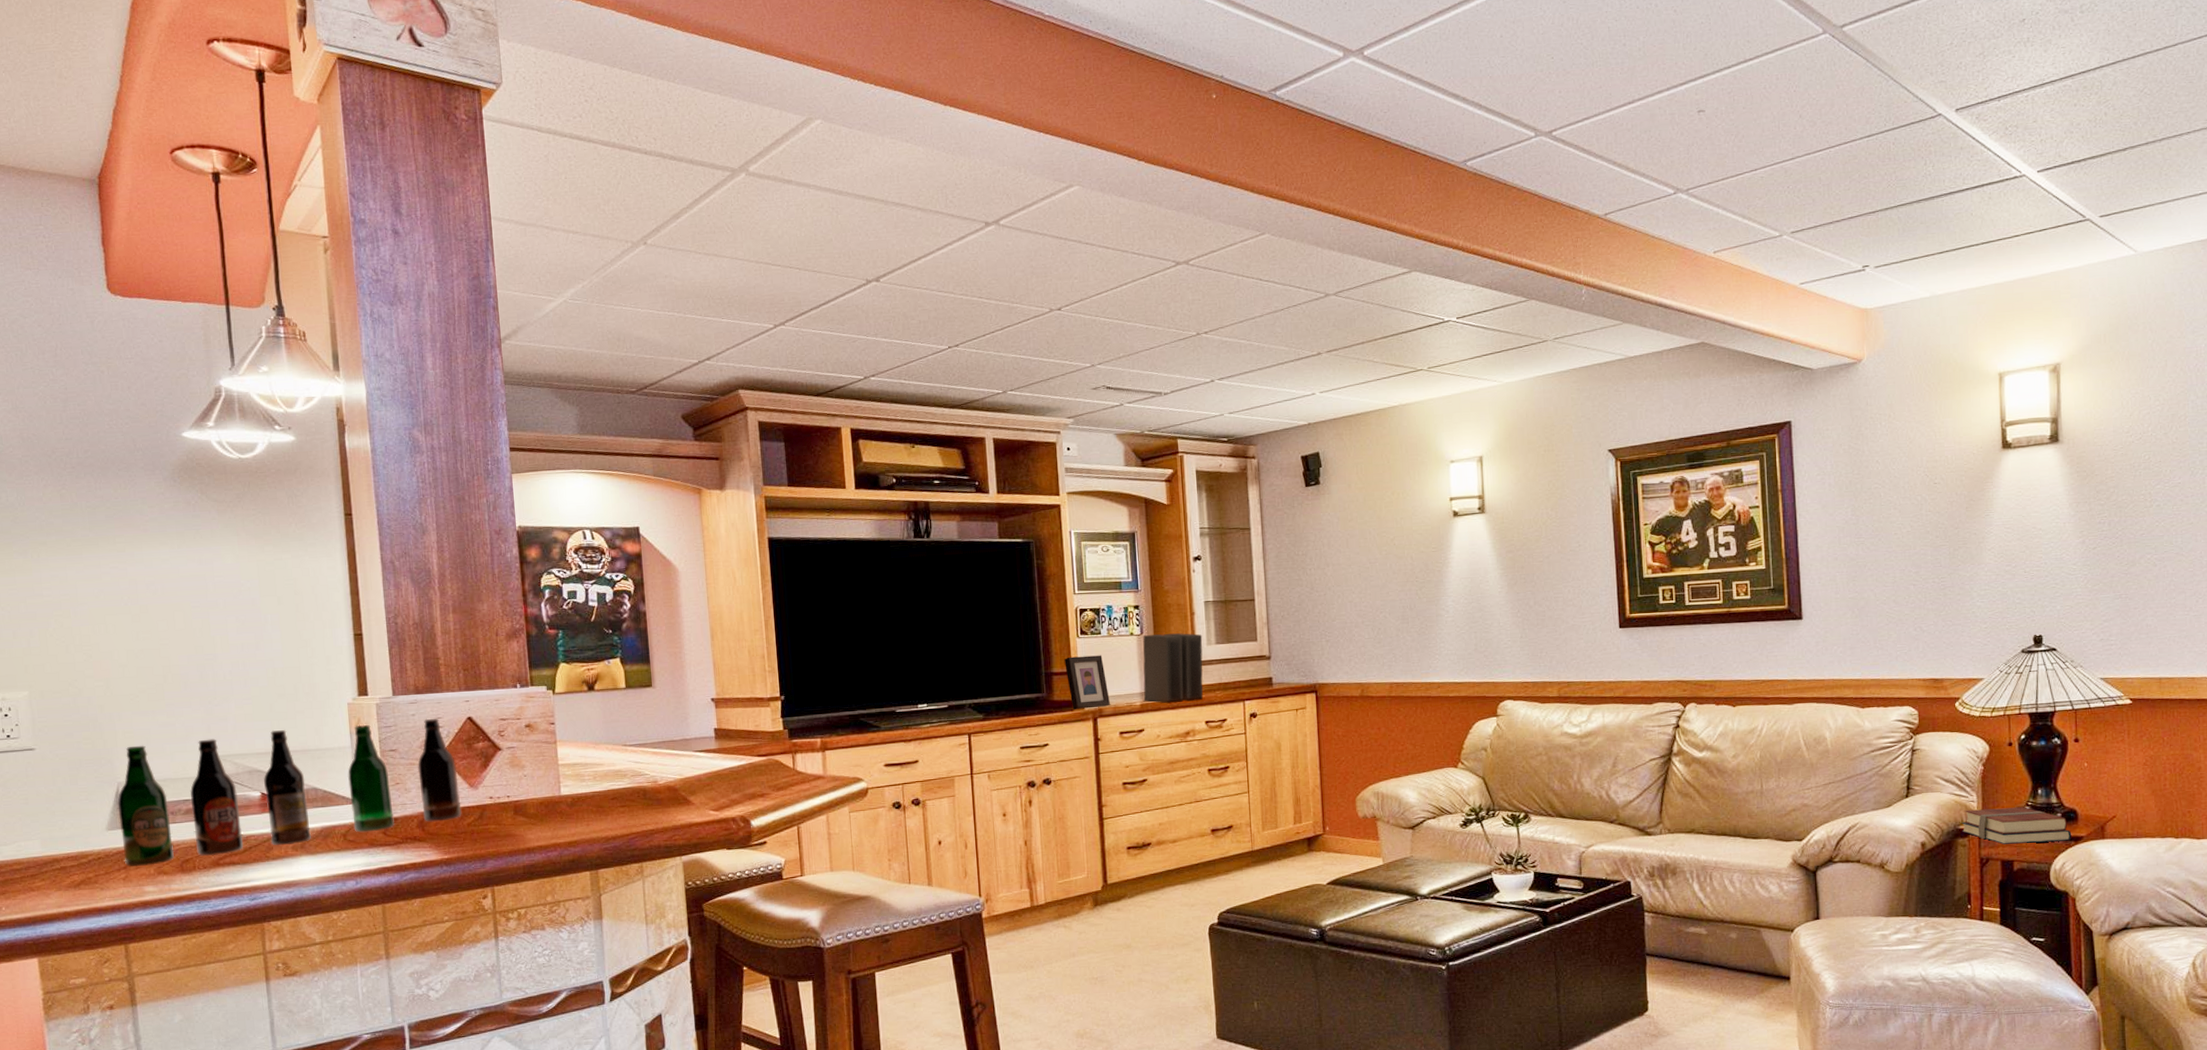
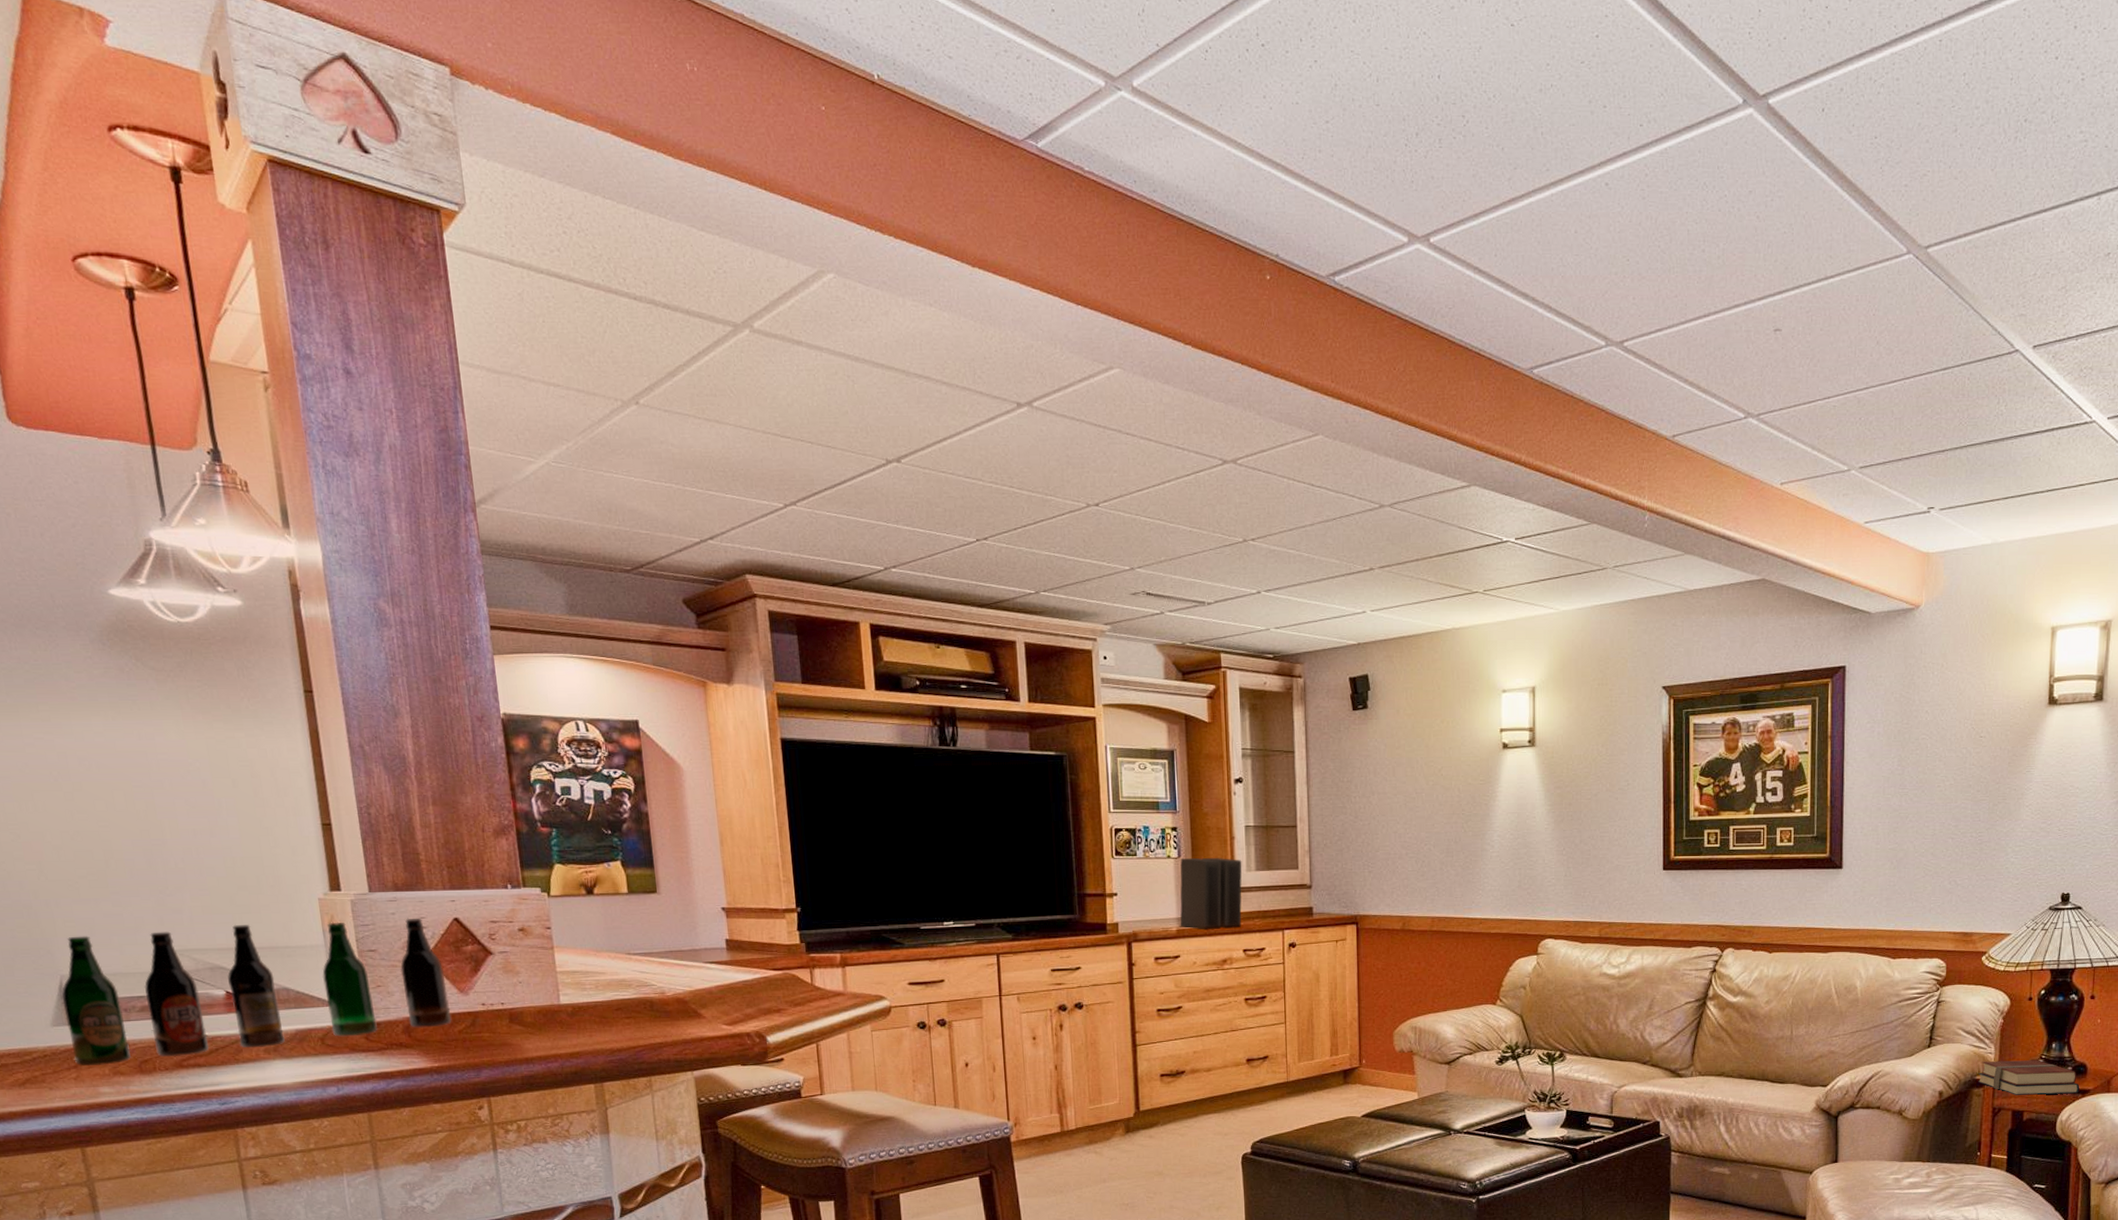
picture frame: present [1064,655,1110,711] -> none [1098,877,1145,934]

